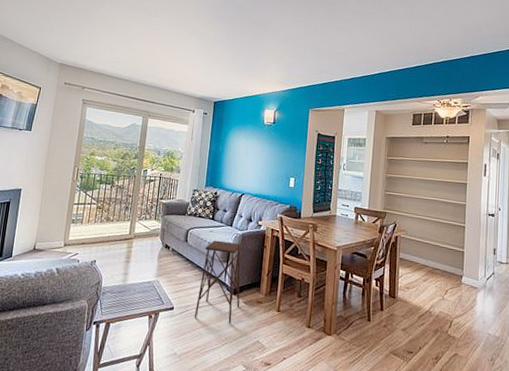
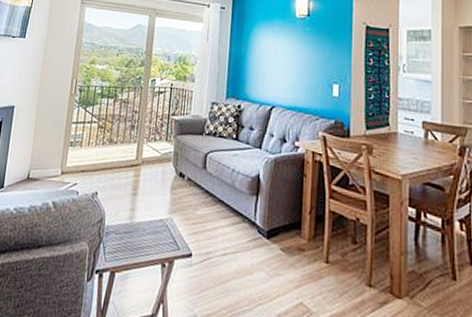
side table: present [194,240,242,325] -> none [217,166,276,279]

